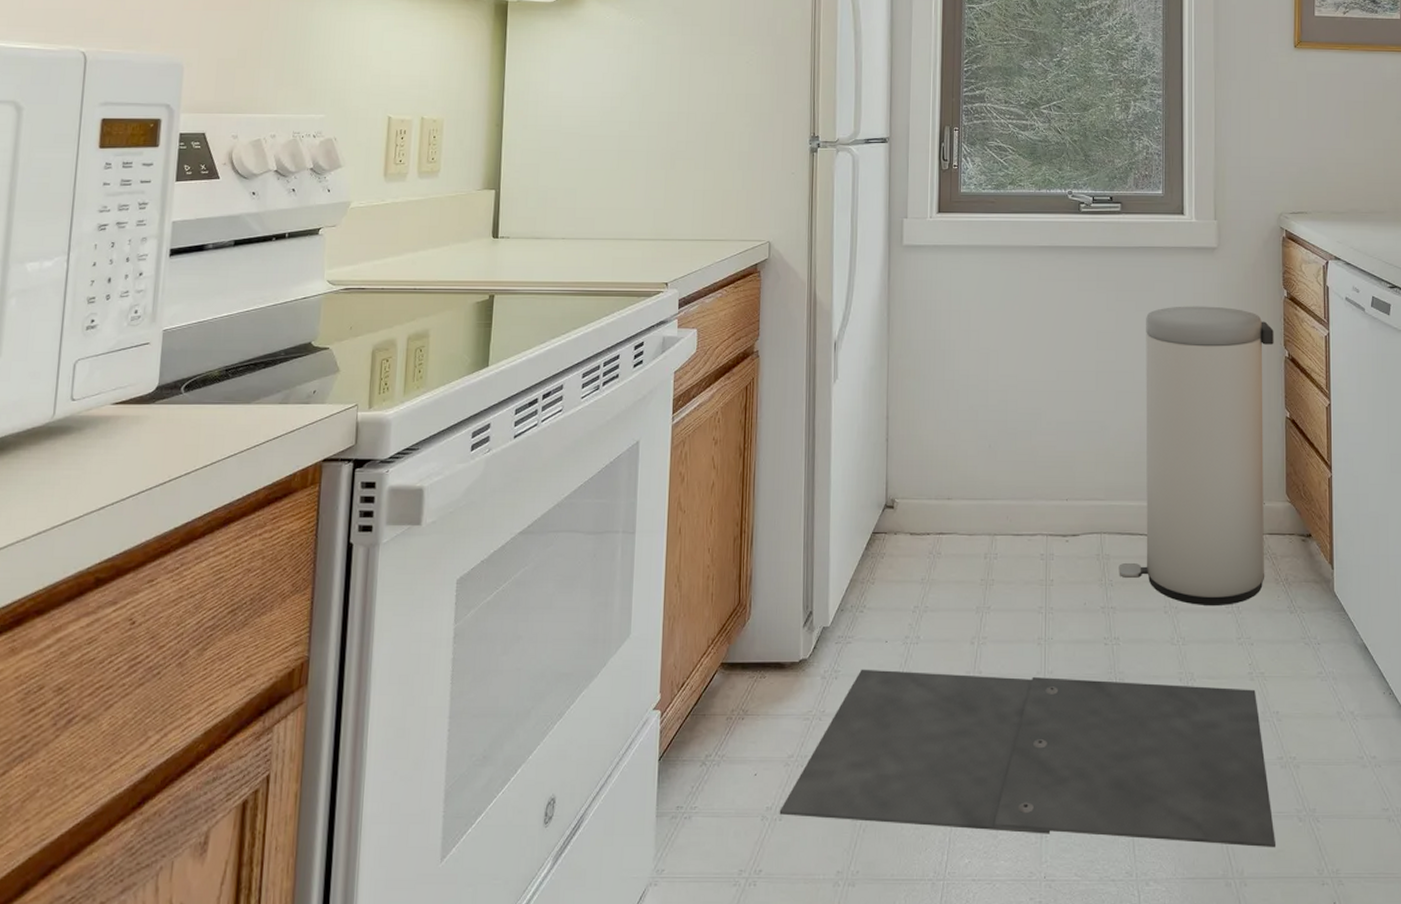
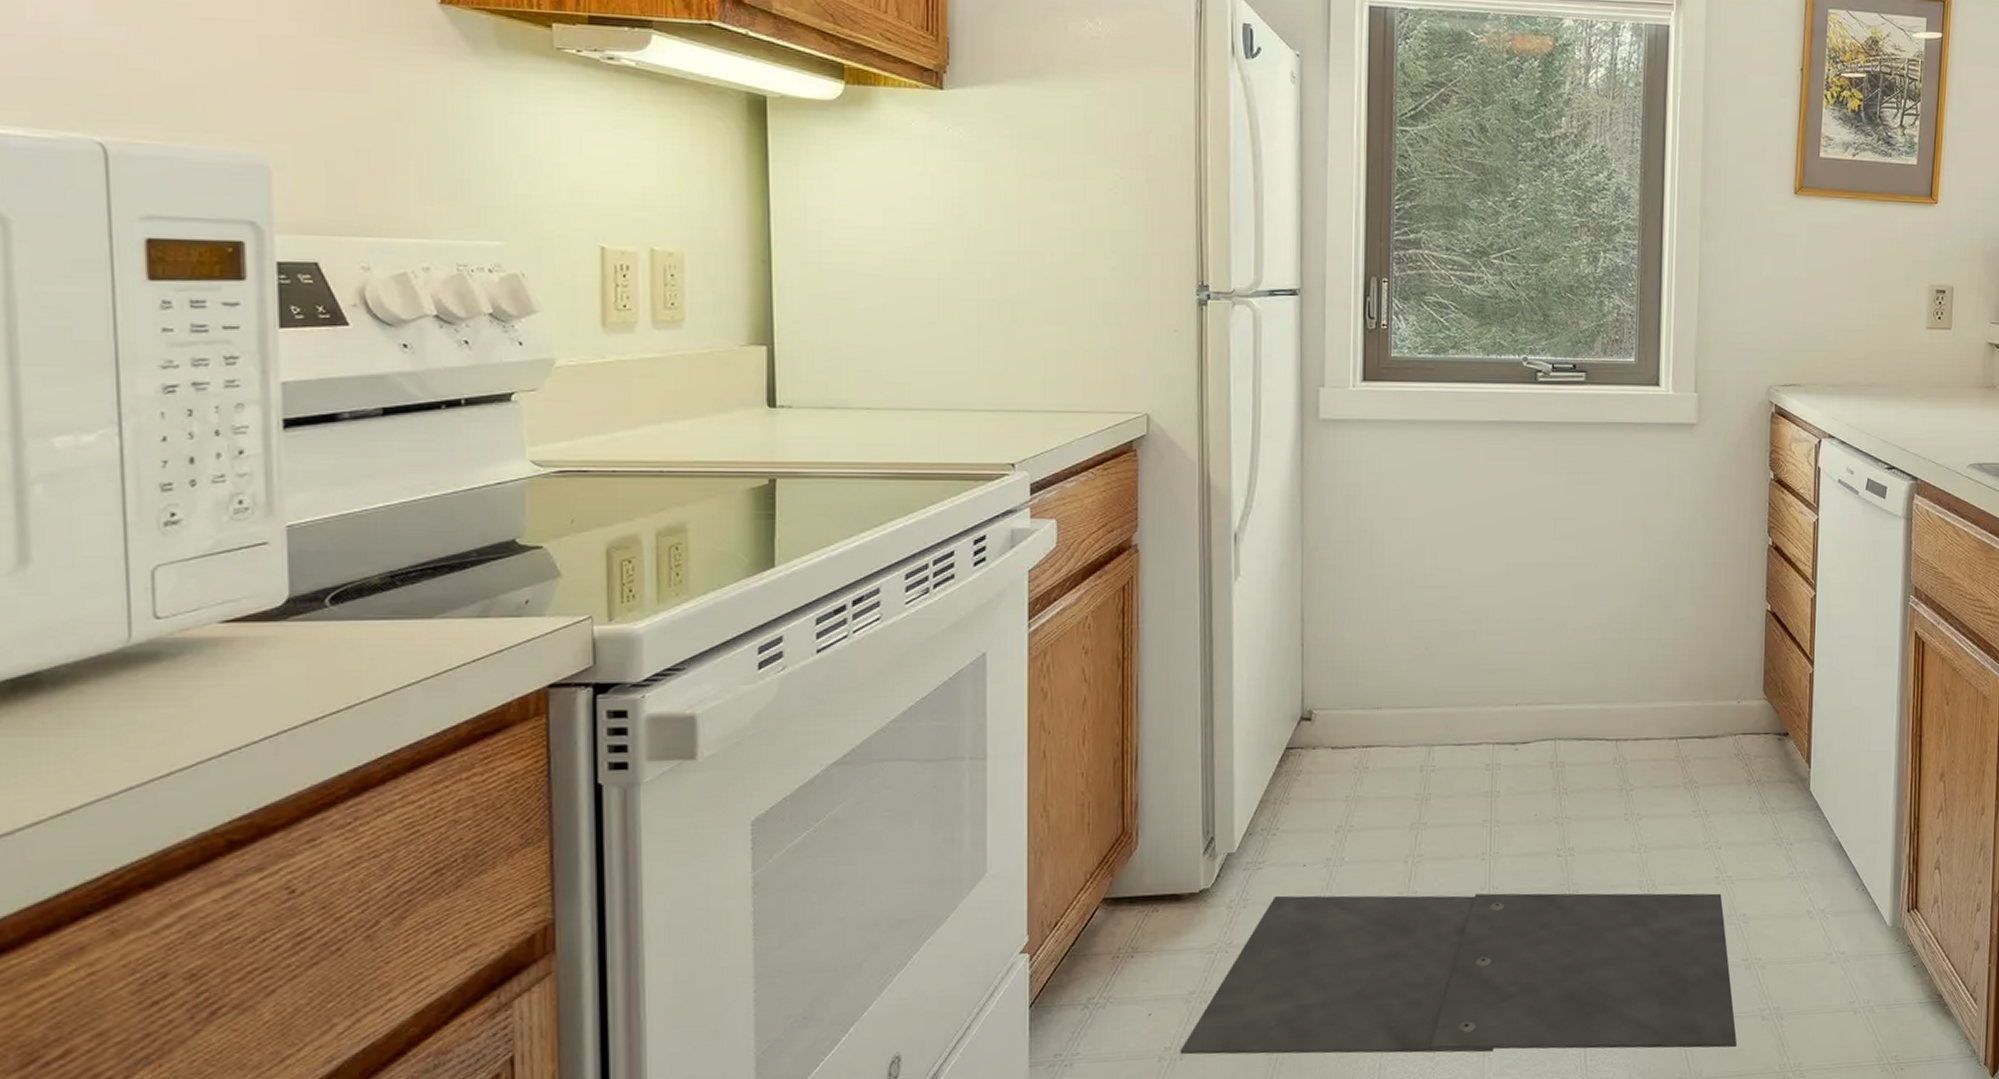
pedal bin: present [1119,306,1274,605] -> none [1575,489,1757,811]

